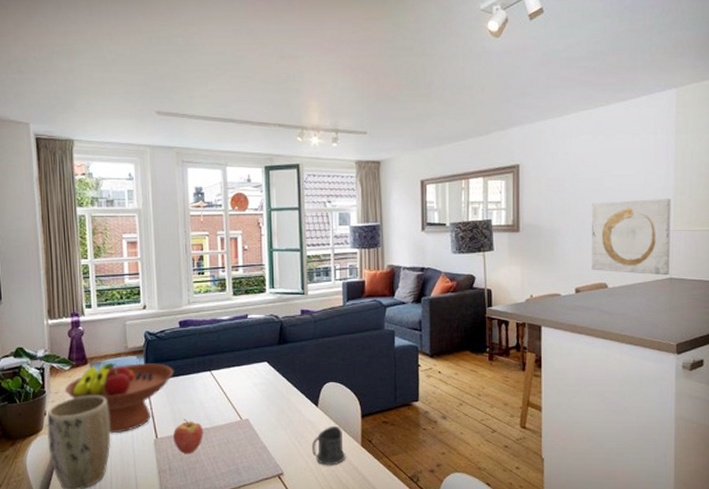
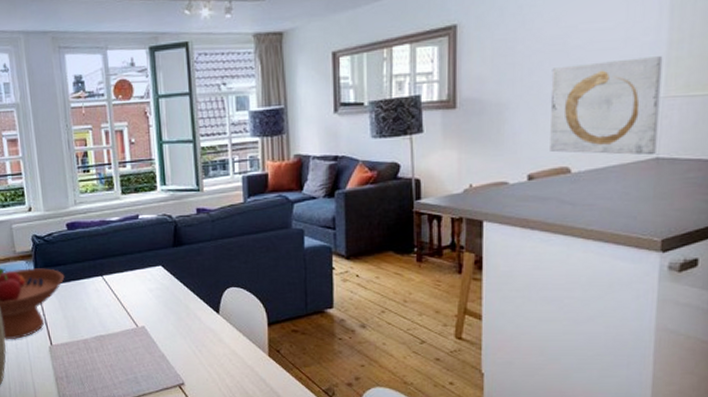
fruit: present [173,419,203,454] -> none [68,326,99,362]
mug: present [312,425,346,466] -> none [214,334,252,377]

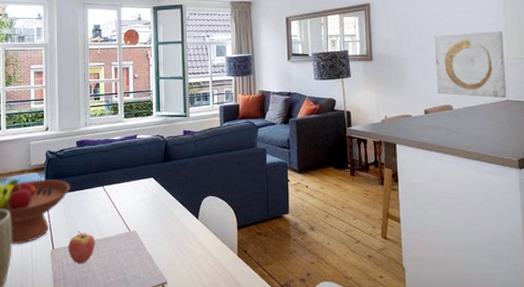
fruit: none [68,326,99,362] -> present [68,231,95,264]

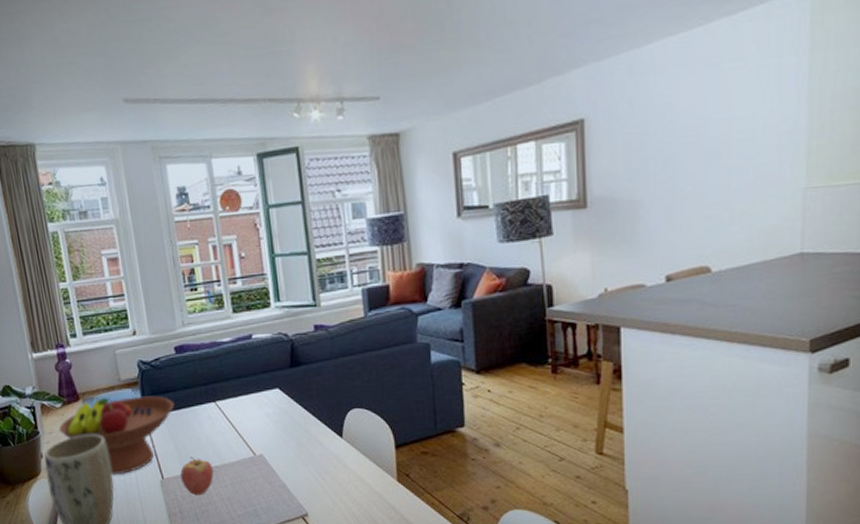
wall art: present [434,31,507,98] -> none [686,145,803,252]

